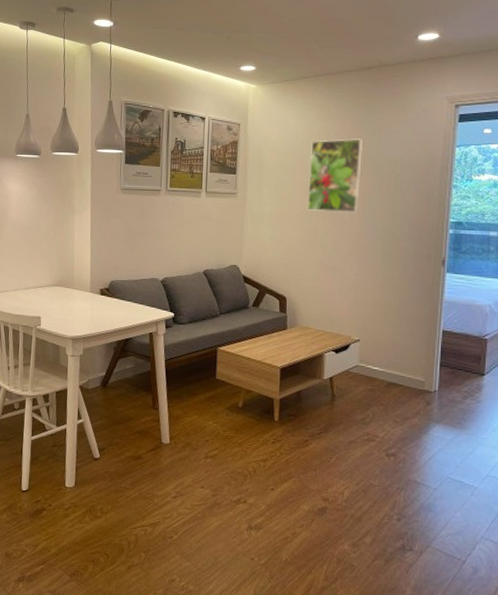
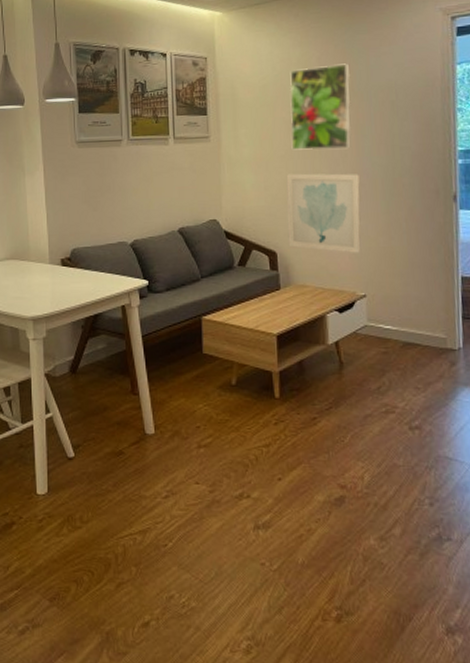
wall art: none [297,231,363,304] -> present [286,173,361,254]

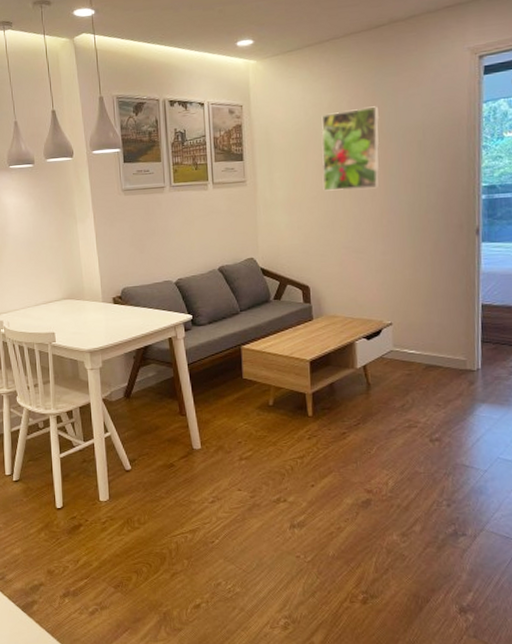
wall art: present [286,173,361,254] -> none [318,211,388,286]

